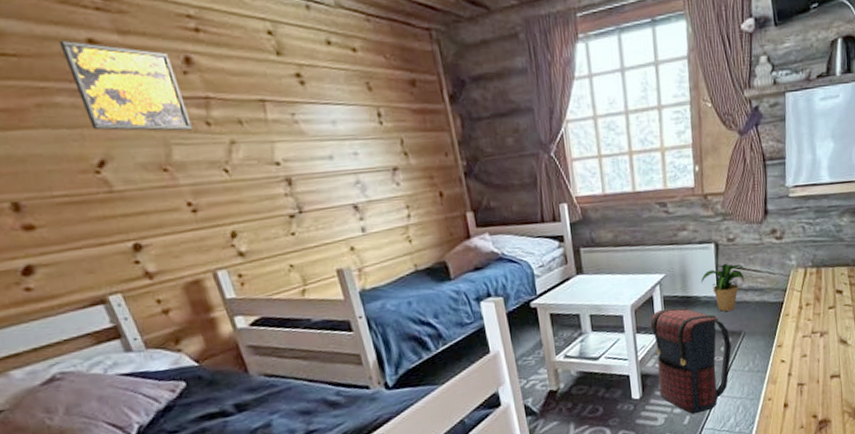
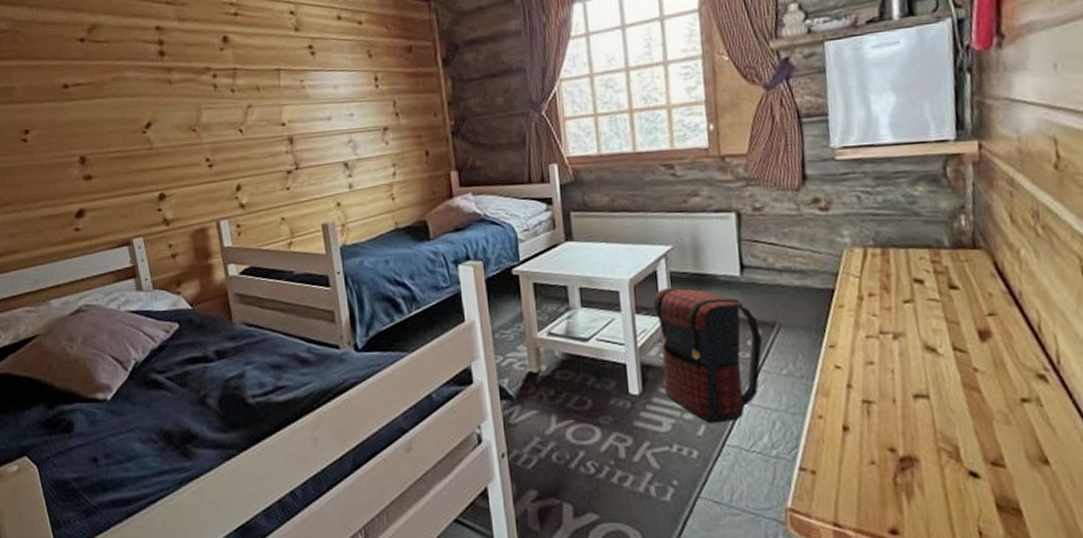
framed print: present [59,40,193,131] -> none [136,28,220,98]
potted plant: present [701,263,746,312] -> none [718,236,780,296]

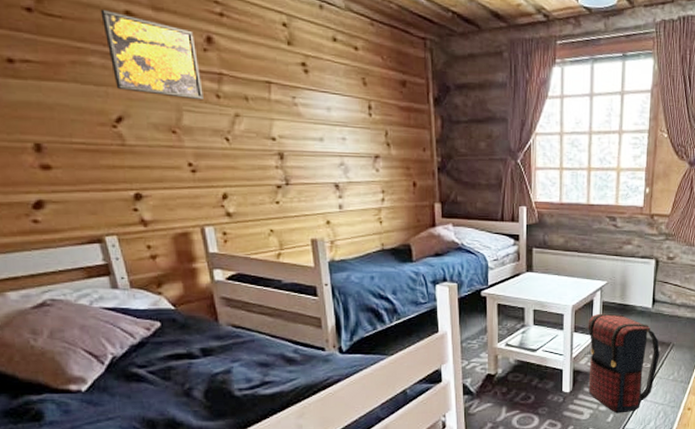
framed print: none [136,28,220,98] -> present [100,9,204,101]

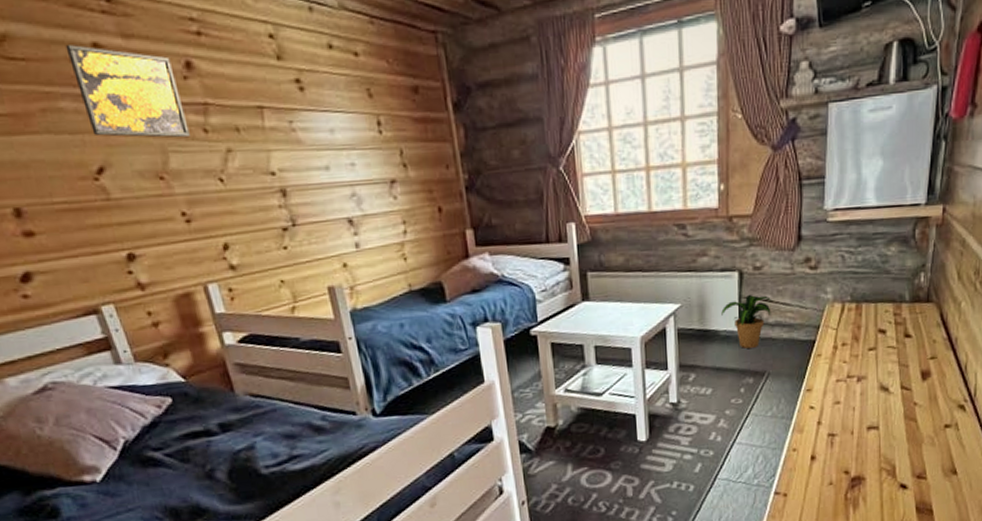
satchel: present [588,313,660,414] -> none [661,342,753,462]
potted plant: none [639,278,682,322] -> present [721,294,774,348]

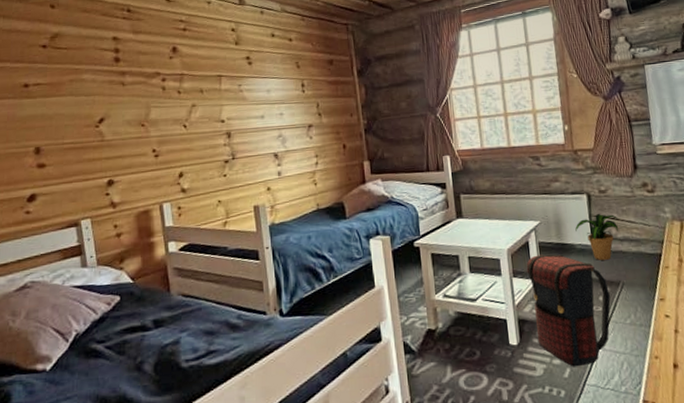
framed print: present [65,43,190,138] -> none [95,38,168,98]
satchel: none [661,342,753,462] -> present [526,254,611,367]

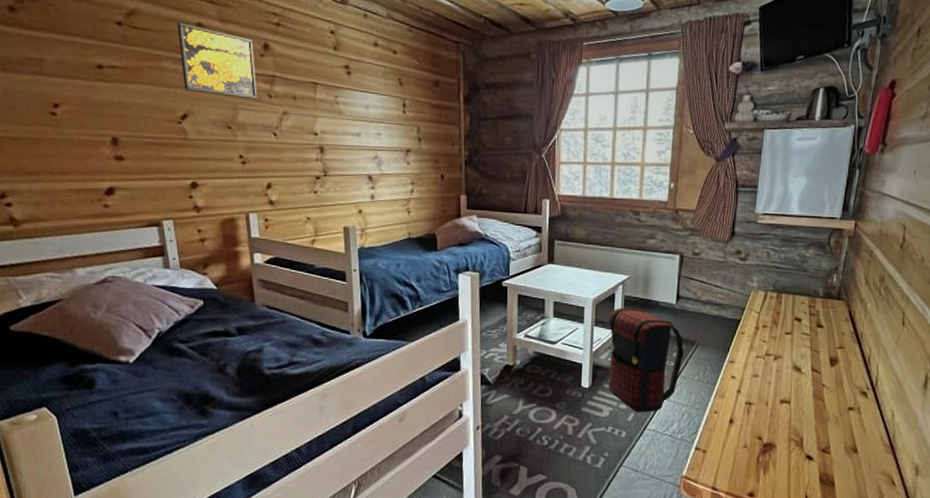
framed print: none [95,38,168,98] -> present [177,21,257,100]
potted plant: present [575,213,620,260] -> none [662,274,708,320]

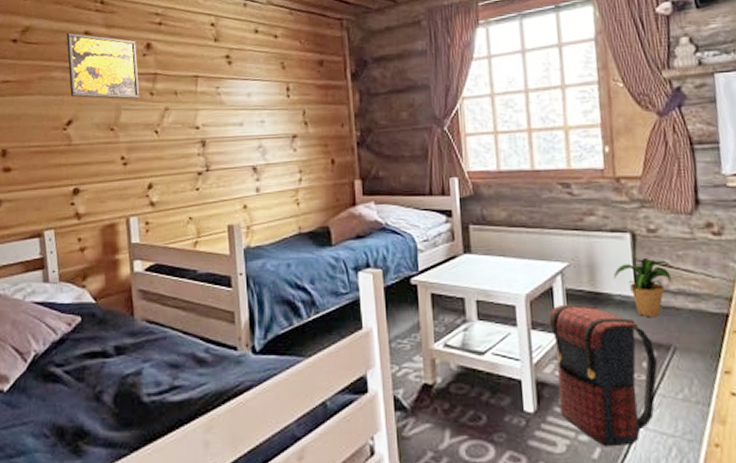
potted plant: none [662,274,708,320] -> present [614,257,674,316]

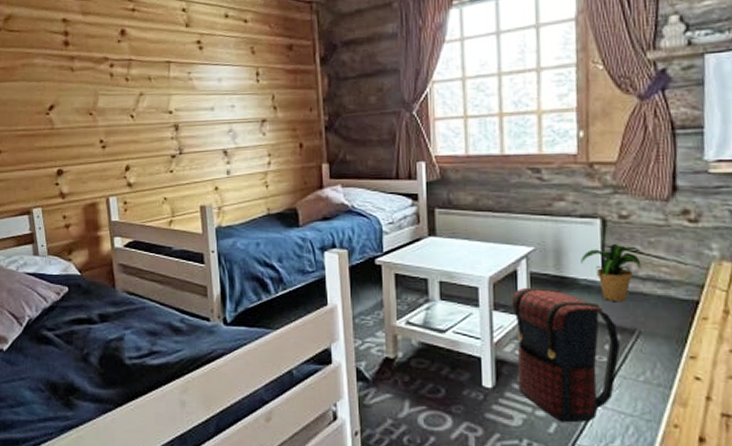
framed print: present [66,32,140,99] -> none [45,20,115,85]

